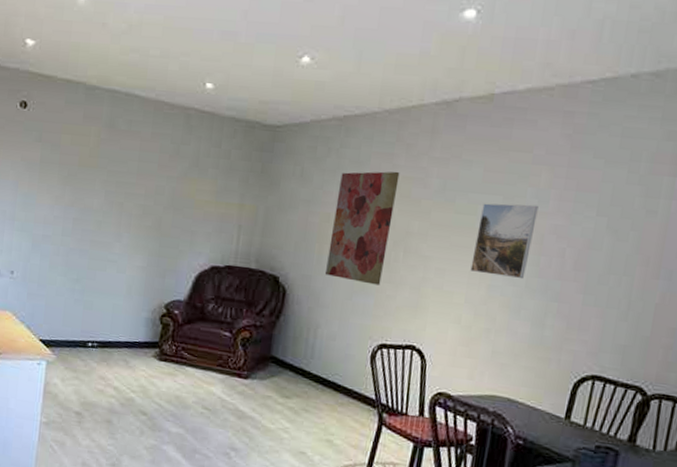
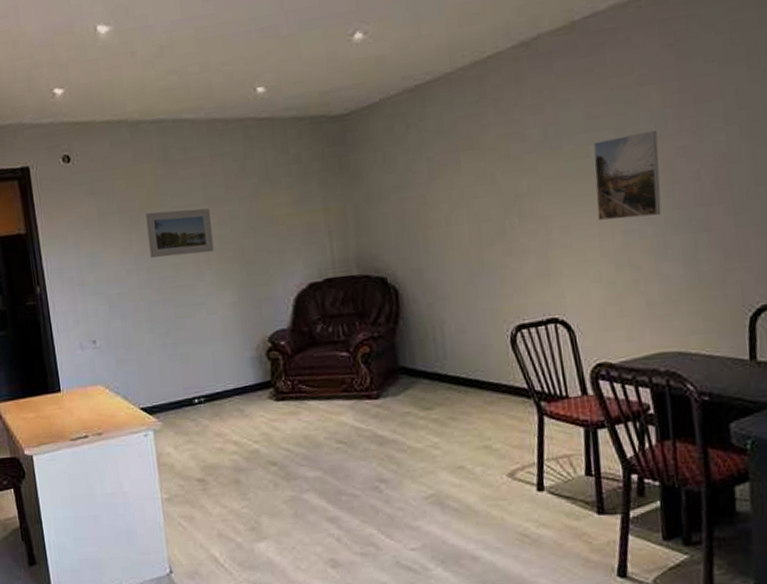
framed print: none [78,170,140,219] -> present [145,208,214,258]
wall art: present [325,171,400,285] -> none [428,131,502,264]

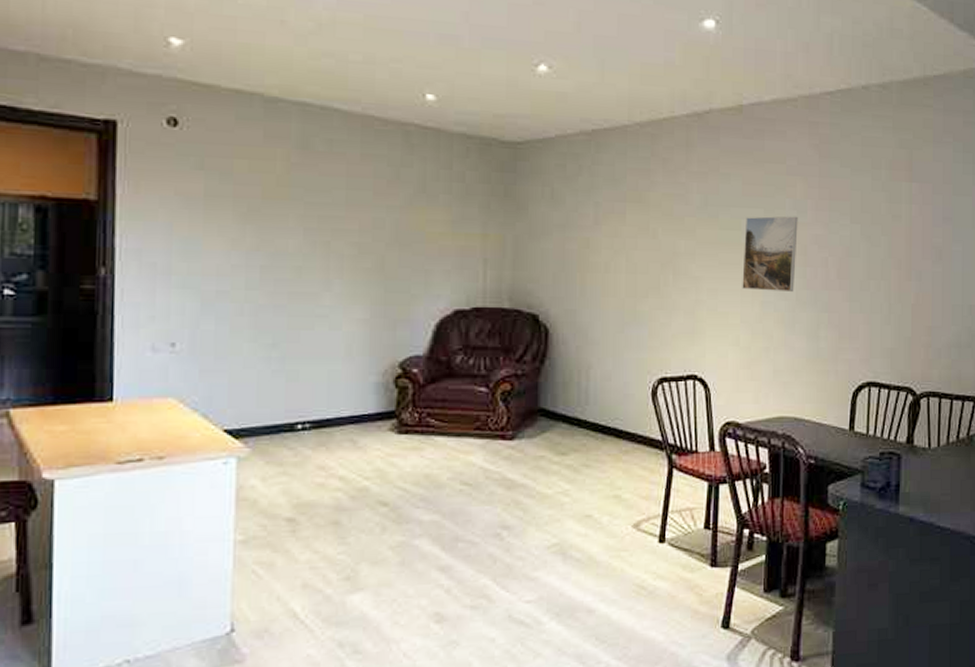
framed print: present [145,208,214,258] -> none [267,203,350,261]

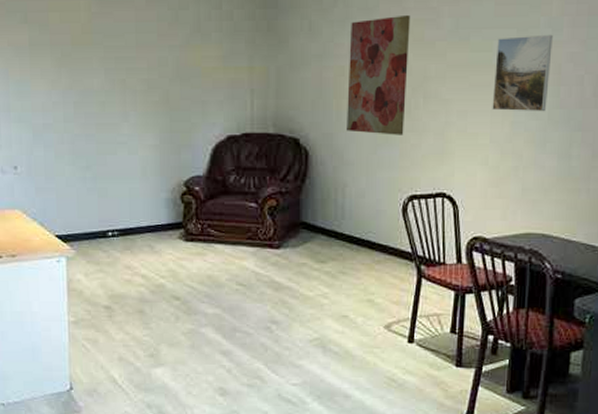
wall art: none [592,188,659,313] -> present [347,14,411,135]

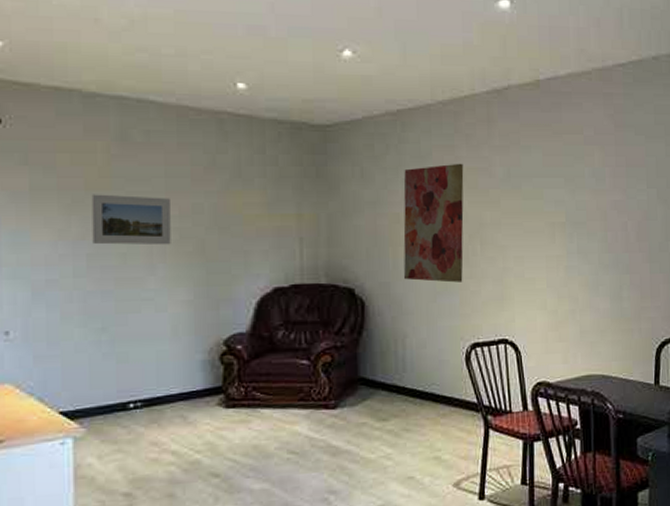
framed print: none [77,48,141,95] -> present [91,194,171,245]
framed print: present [492,34,553,112] -> none [546,184,597,257]

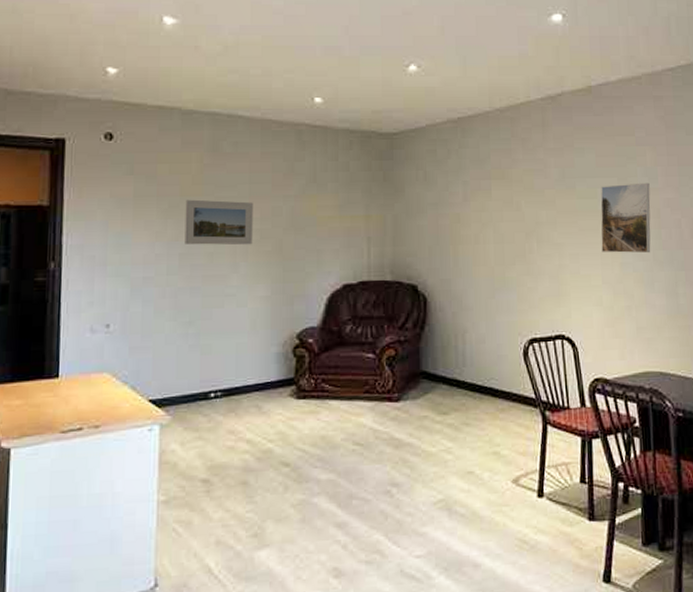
wall art: present [403,163,464,283] -> none [463,165,521,279]
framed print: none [546,184,597,257] -> present [600,182,651,254]

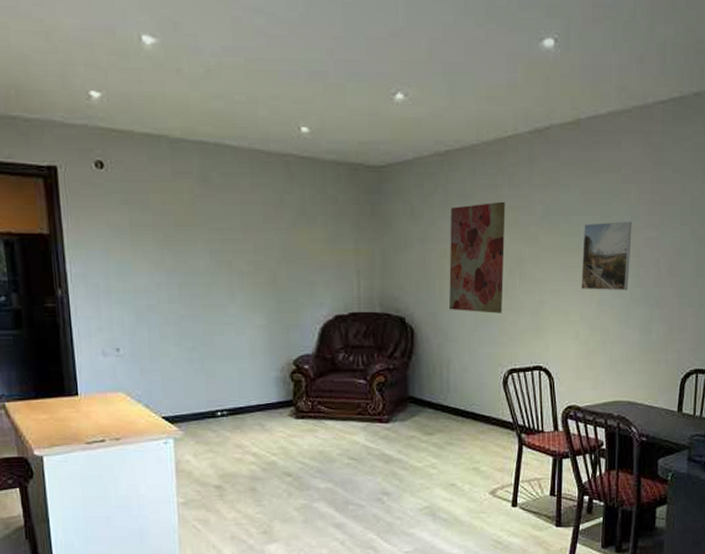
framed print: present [185,199,253,245] -> none [180,230,248,276]
wall art: none [463,165,521,279] -> present [449,201,506,313]

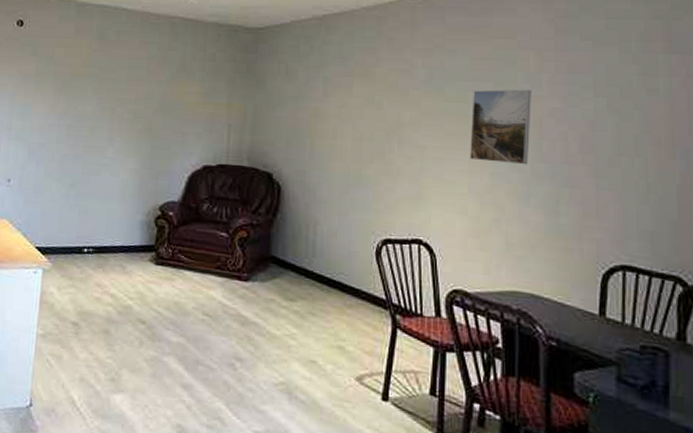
wall art: present [449,201,506,313] -> none [320,64,384,178]

